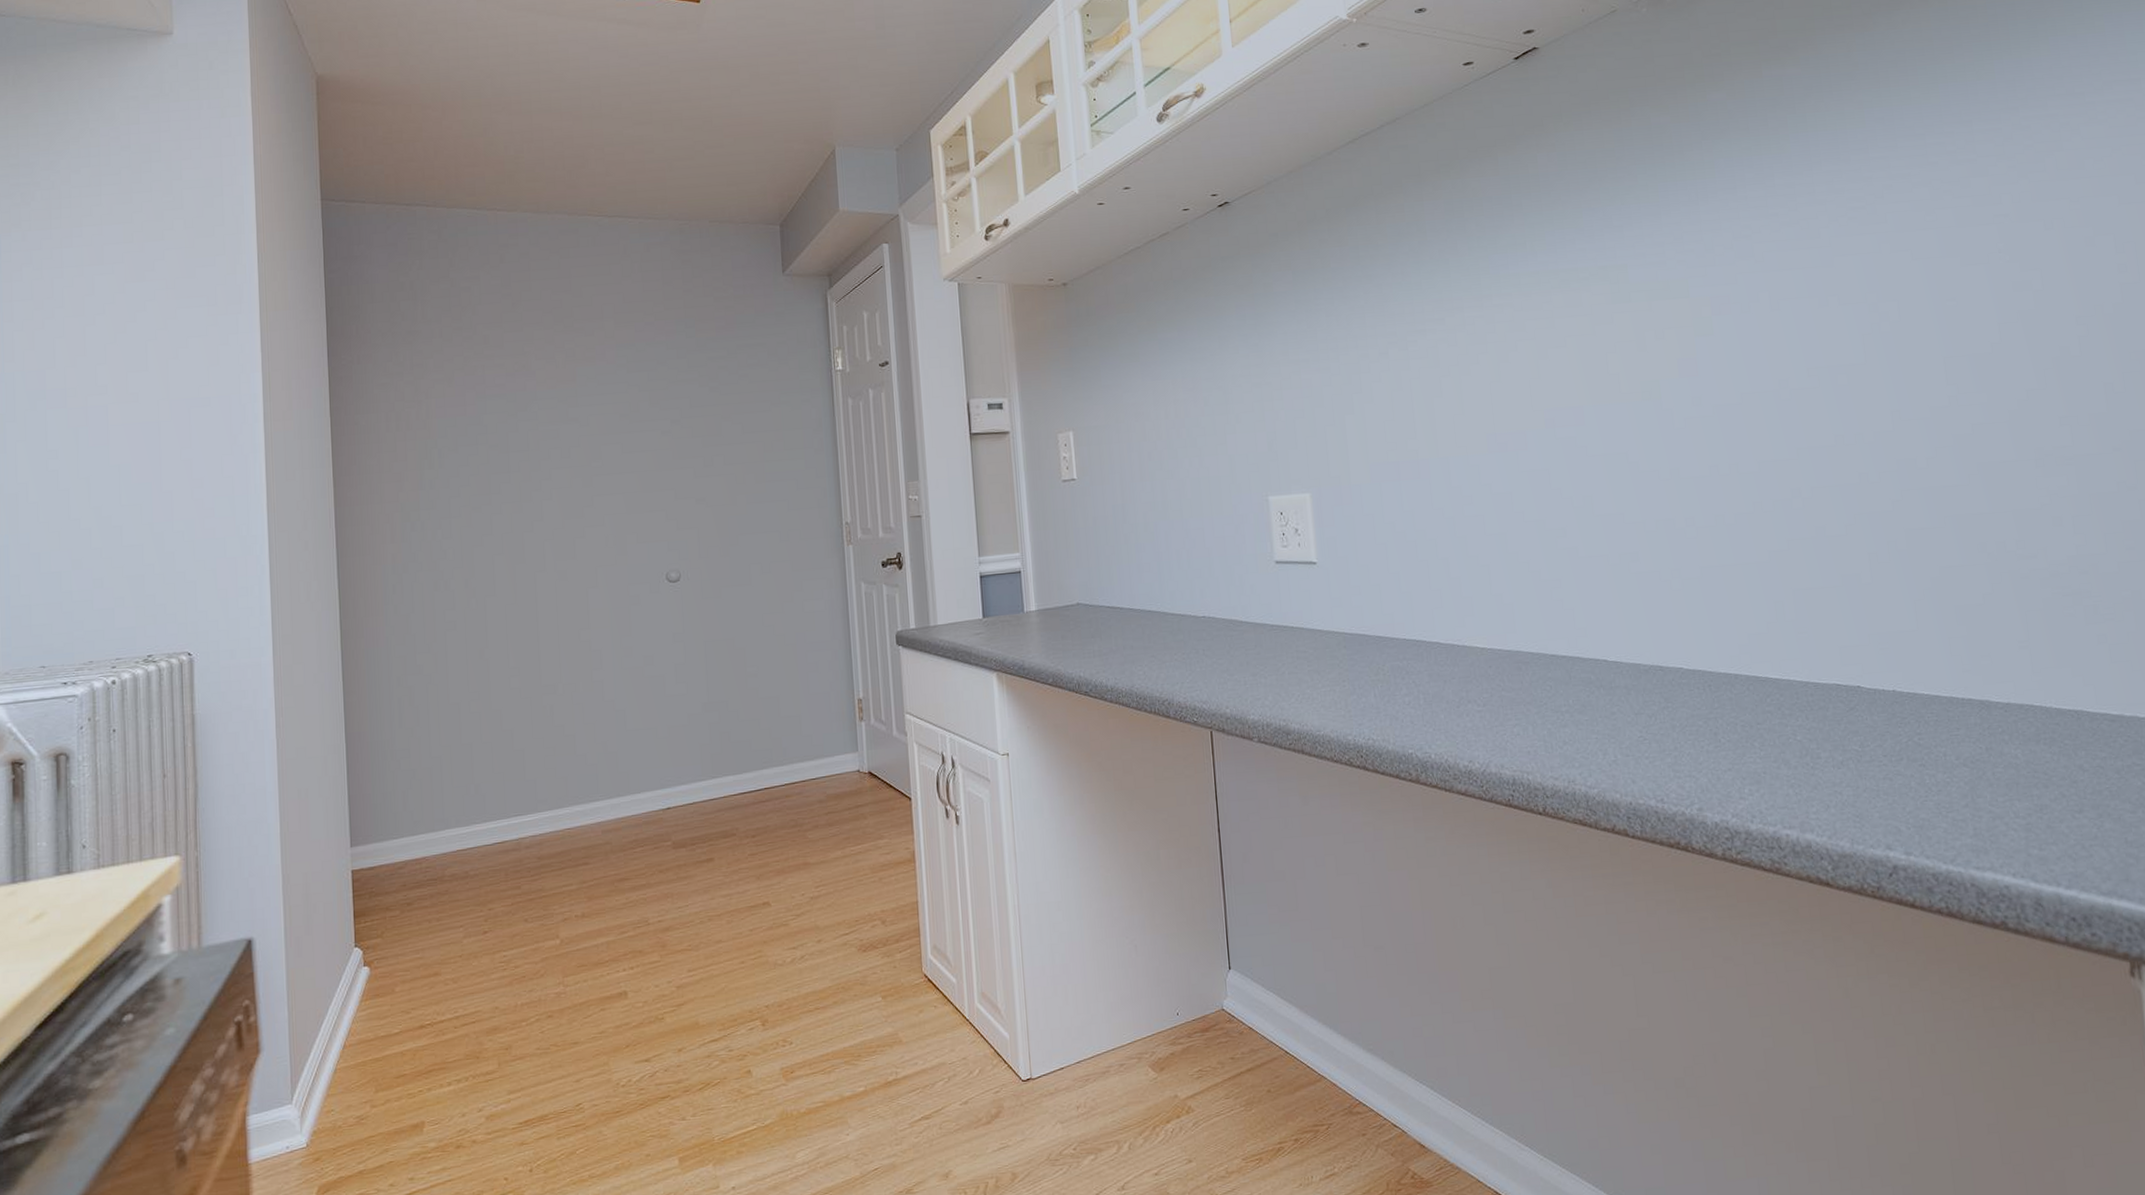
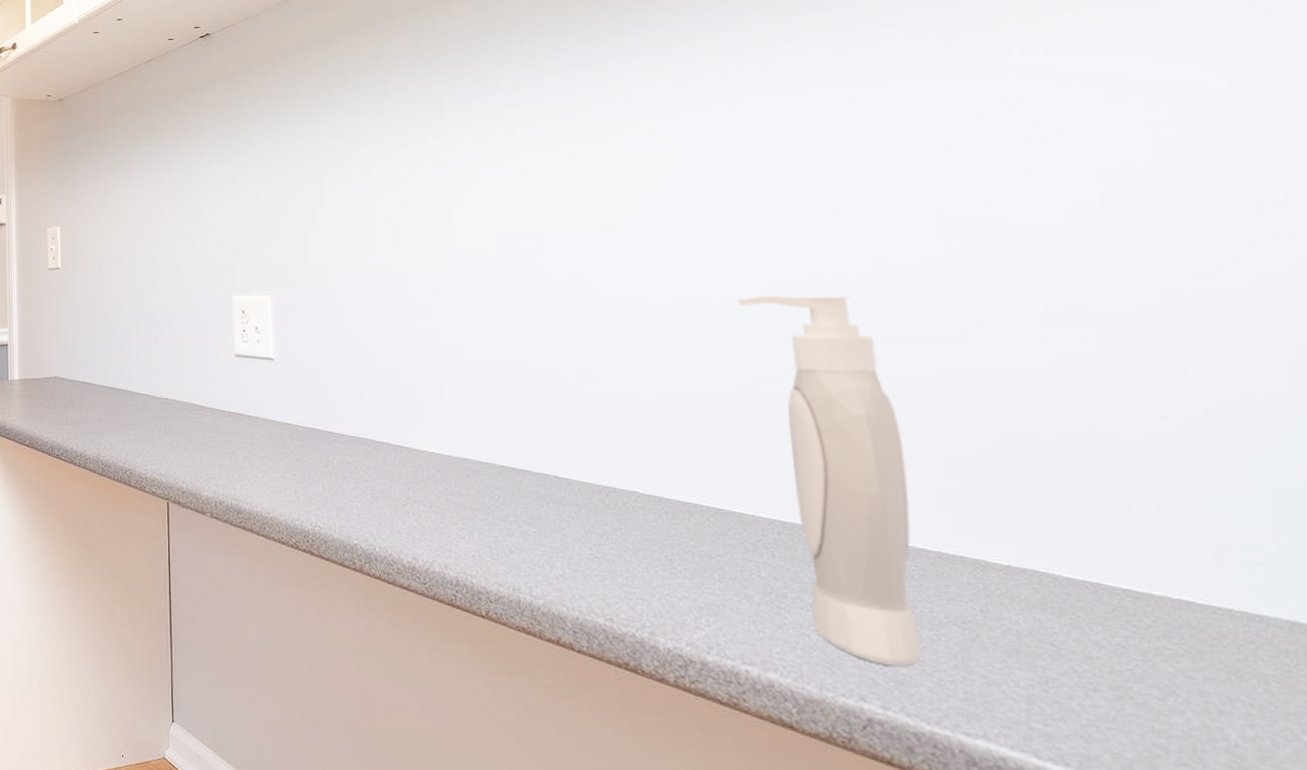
soap bottle: none [1769,452,1937,812] -> present [739,295,922,666]

